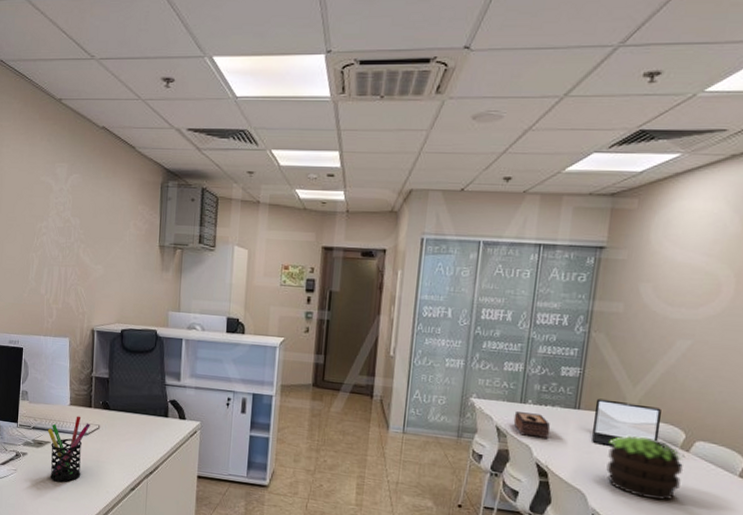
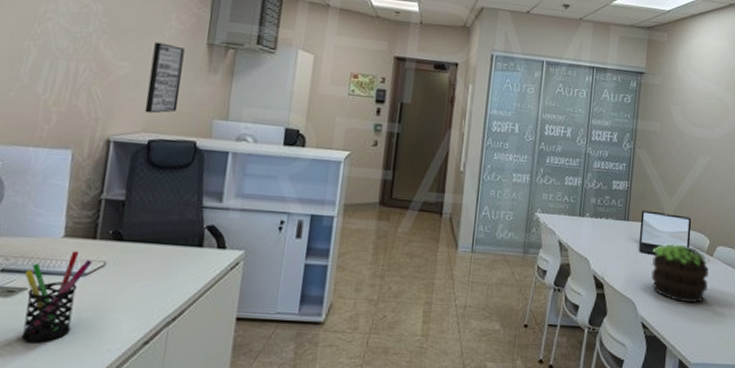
wall art: none [116,247,142,308] -> present [144,42,185,114]
tissue box: present [513,412,551,438] -> none [573,225,605,250]

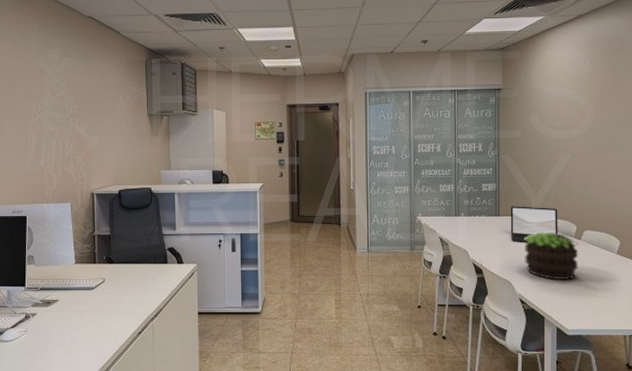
pen holder: present [21,250,92,343] -> none [55,272,96,337]
wall art: present [144,42,185,114] -> none [112,118,135,171]

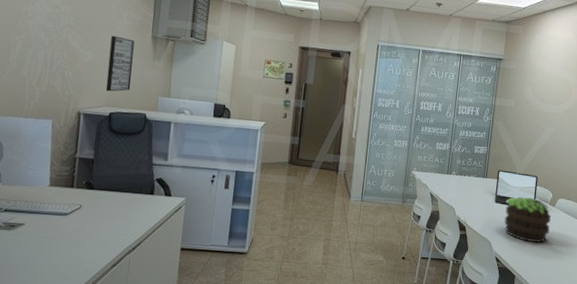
wall art: none [112,118,135,171] -> present [105,35,135,92]

